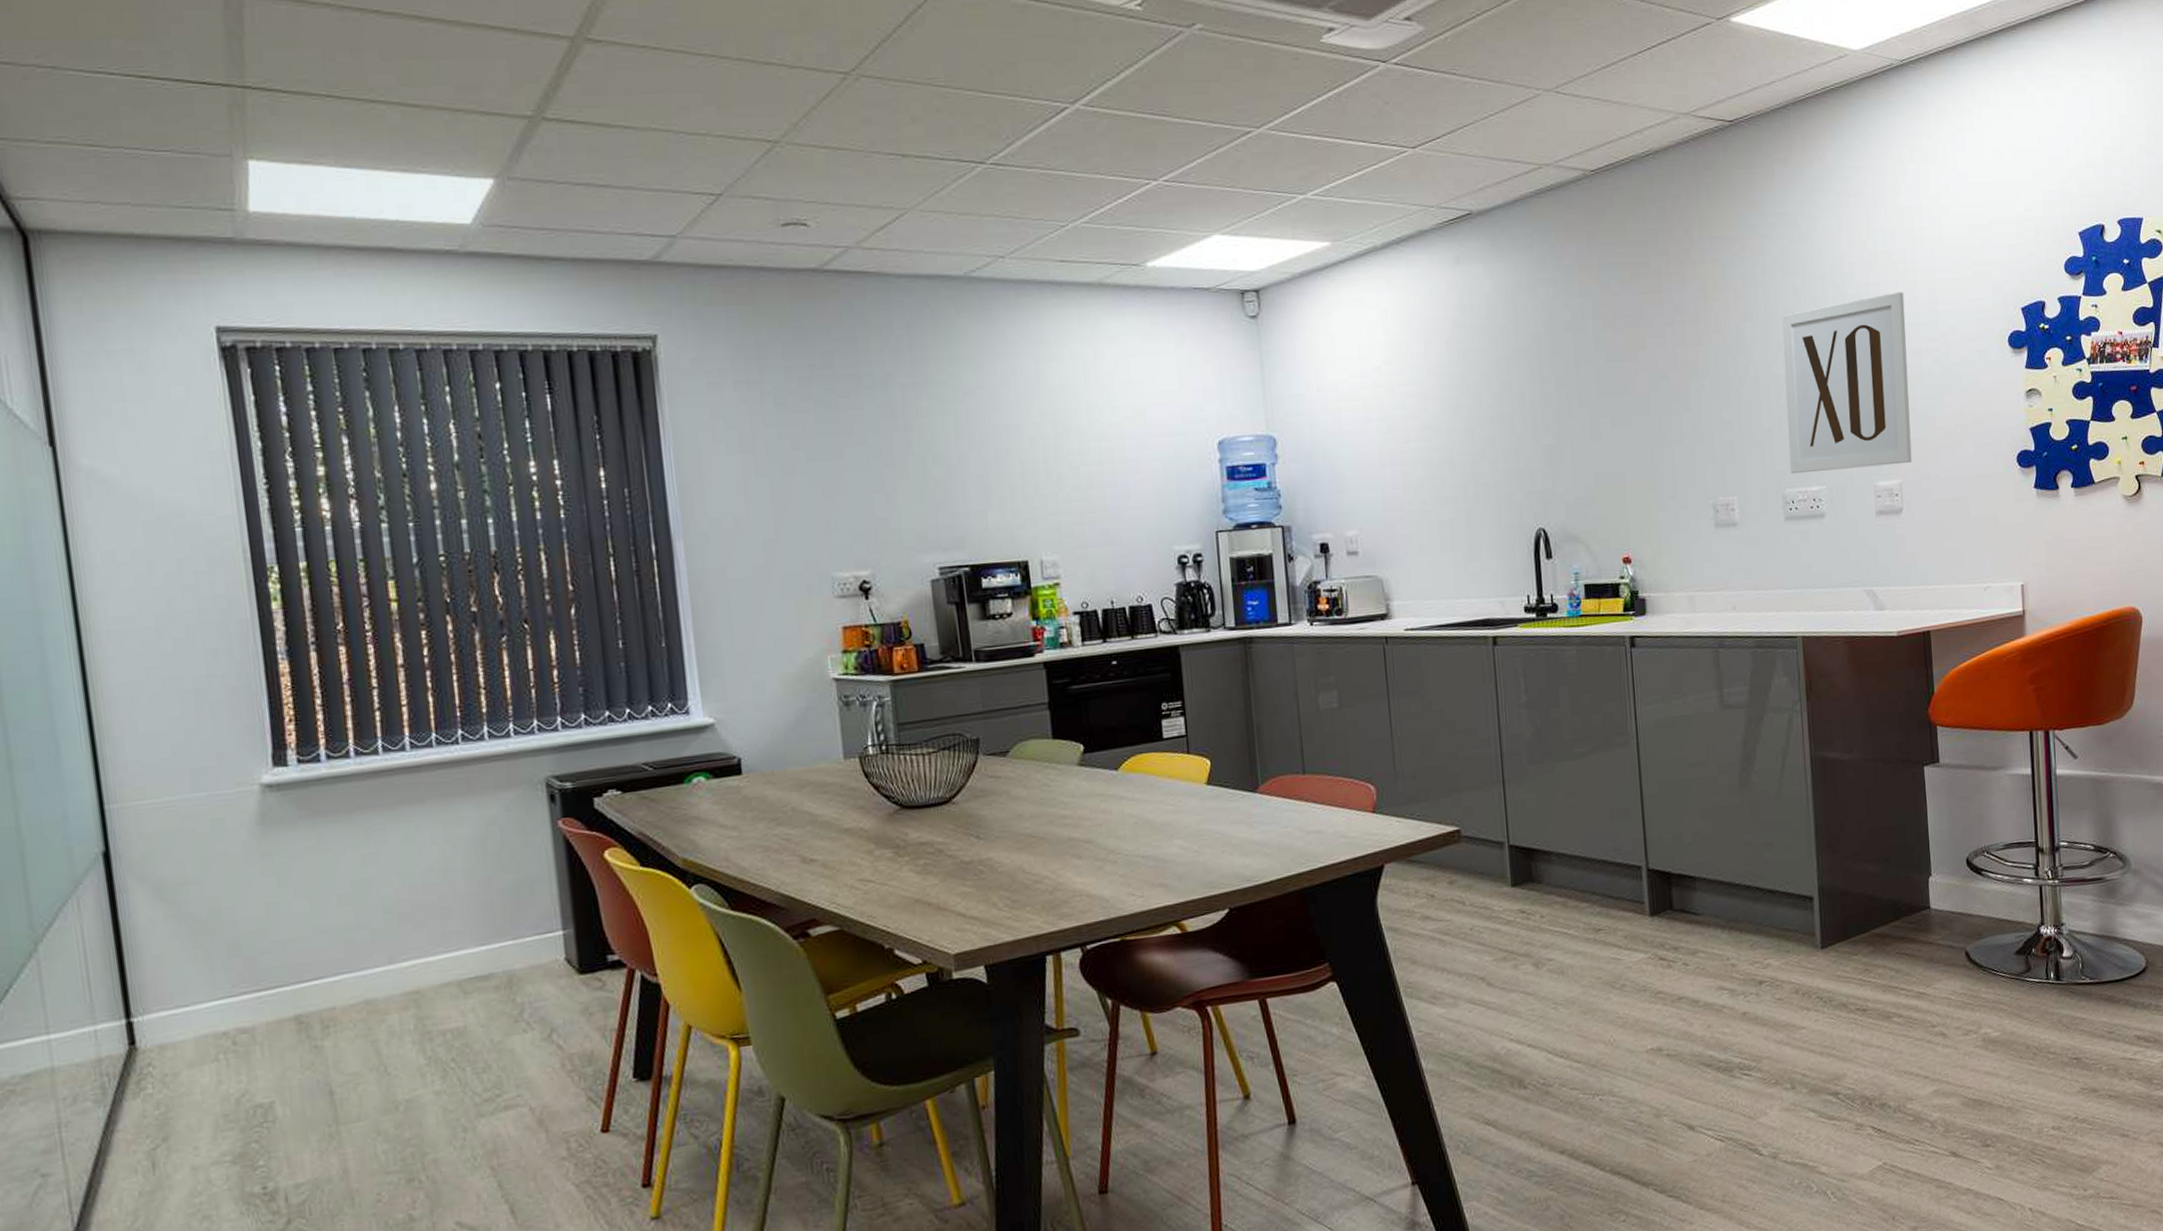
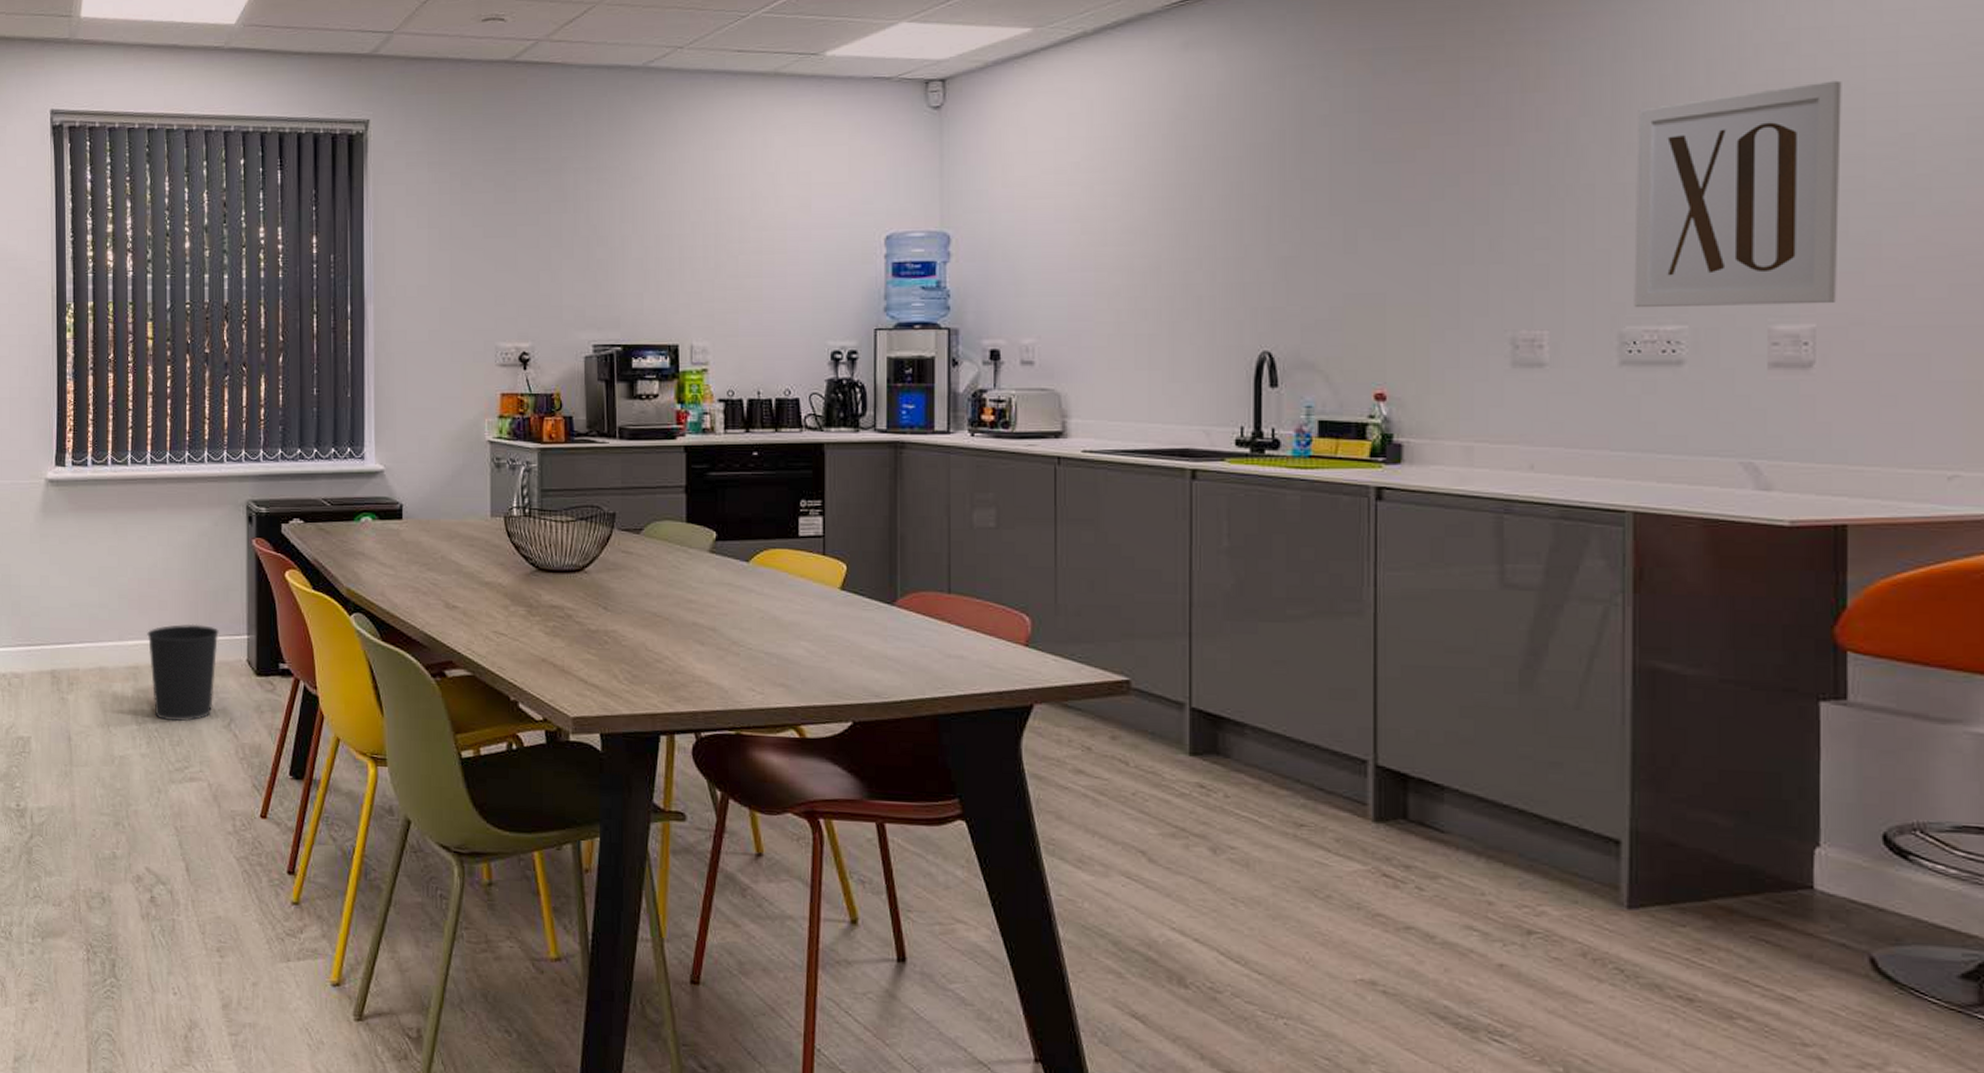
wastebasket: none [427,927,527,1047] -> present [147,623,219,722]

